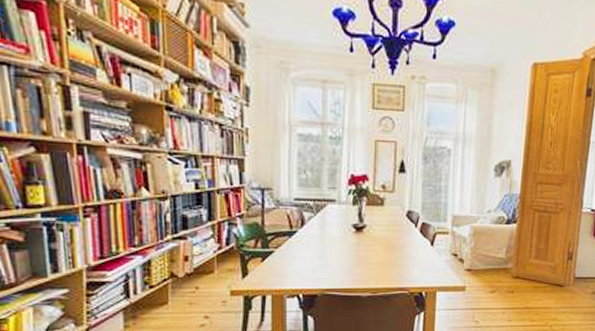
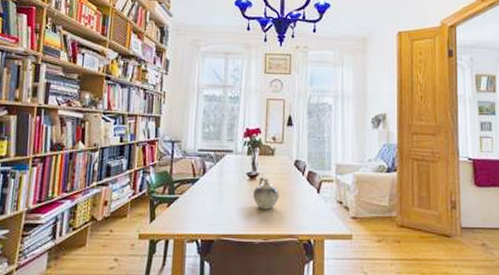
teapot: none [359,228,389,263] -> present [252,176,279,210]

